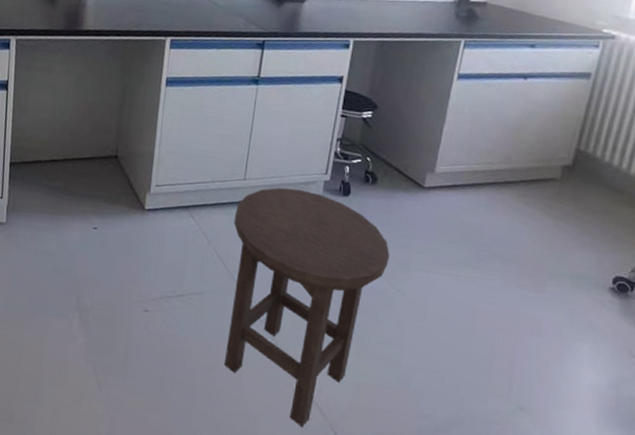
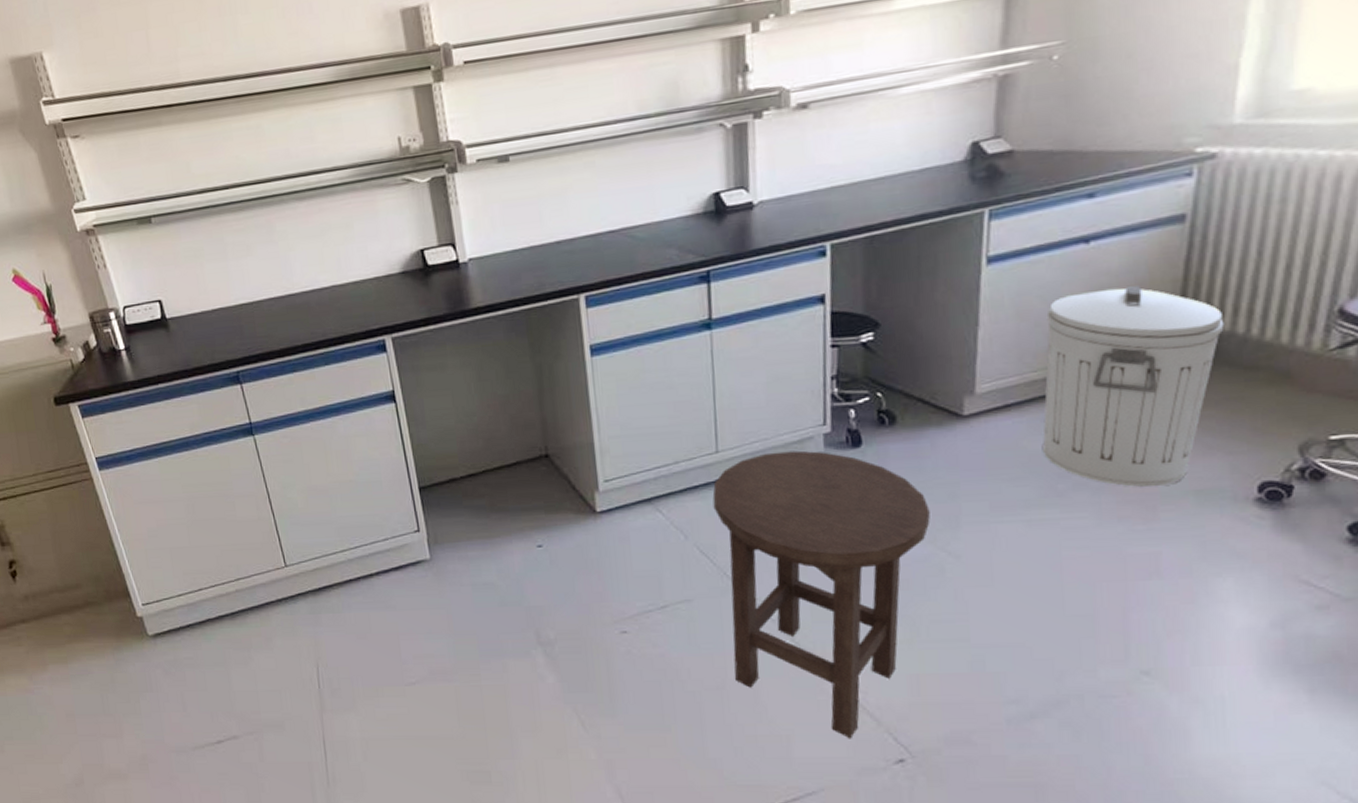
trash can: none [475,113,606,267] -> present [1043,285,1225,488]

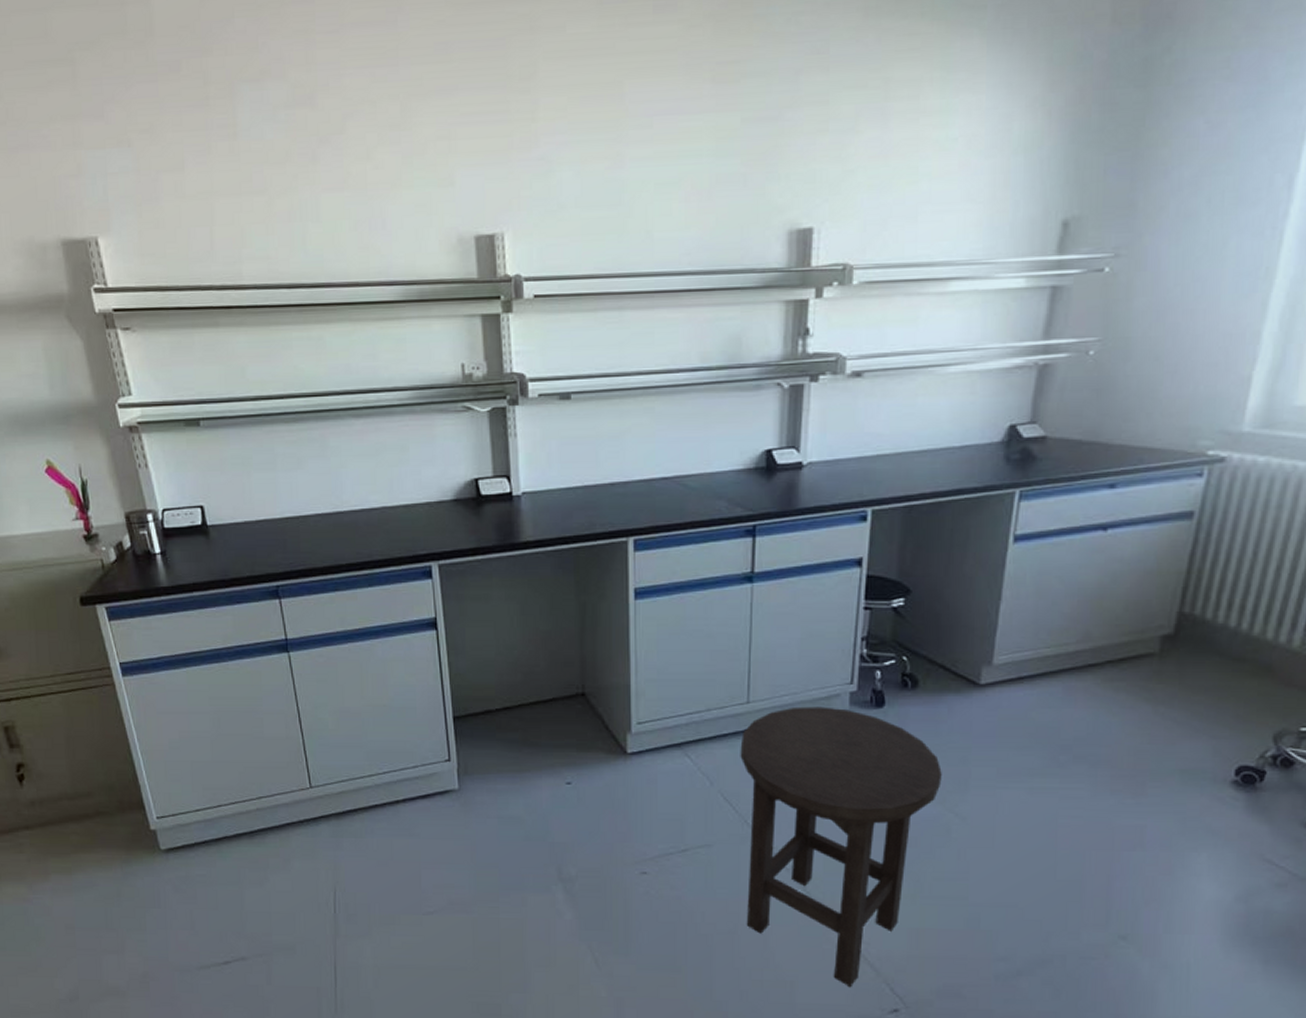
trash can: present [1043,285,1225,488] -> none [1050,573,1219,764]

